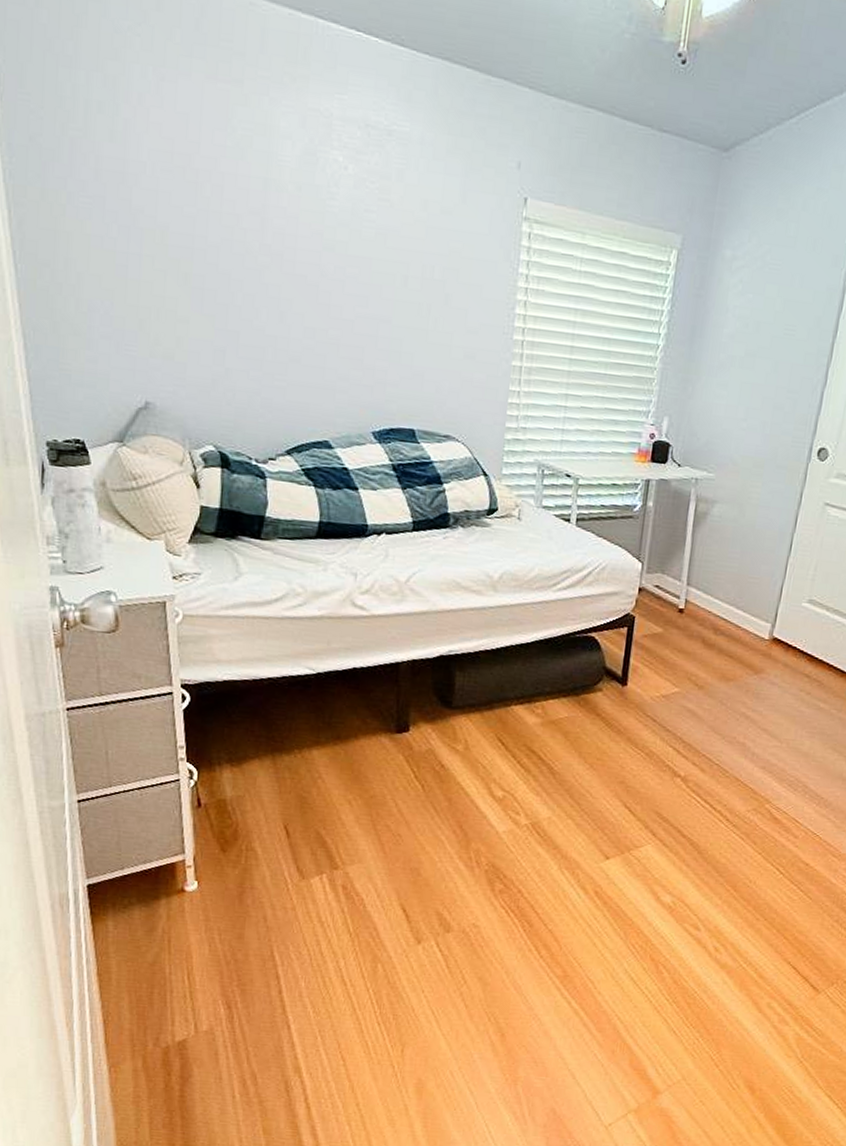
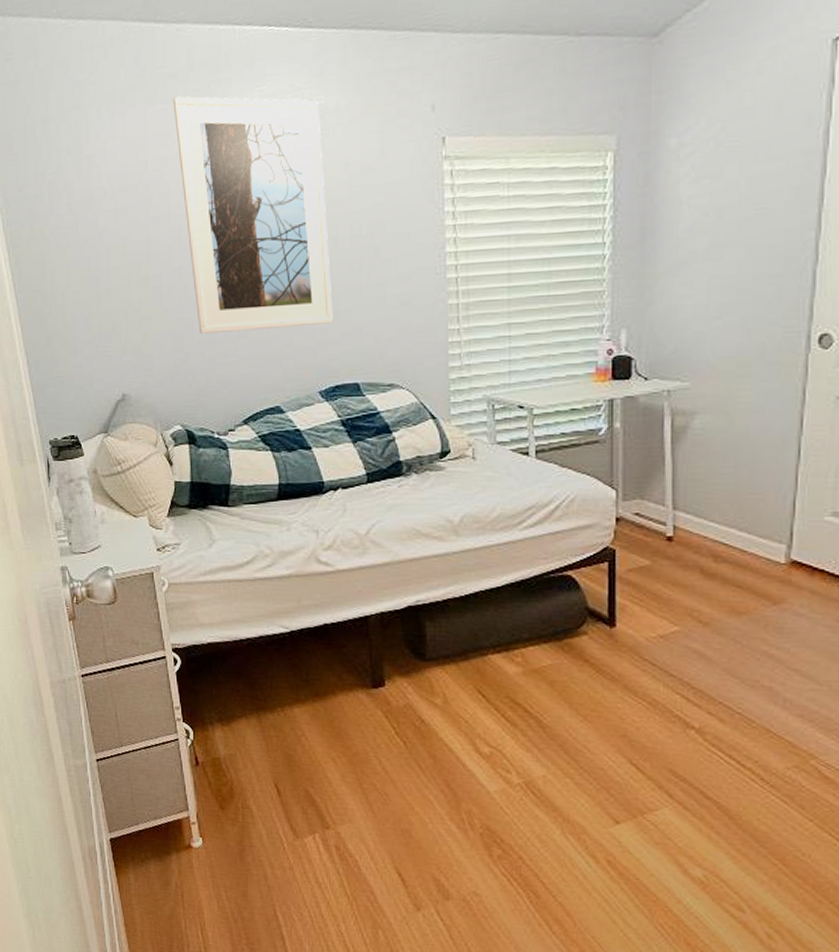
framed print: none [237,79,403,364] -> present [173,96,333,335]

